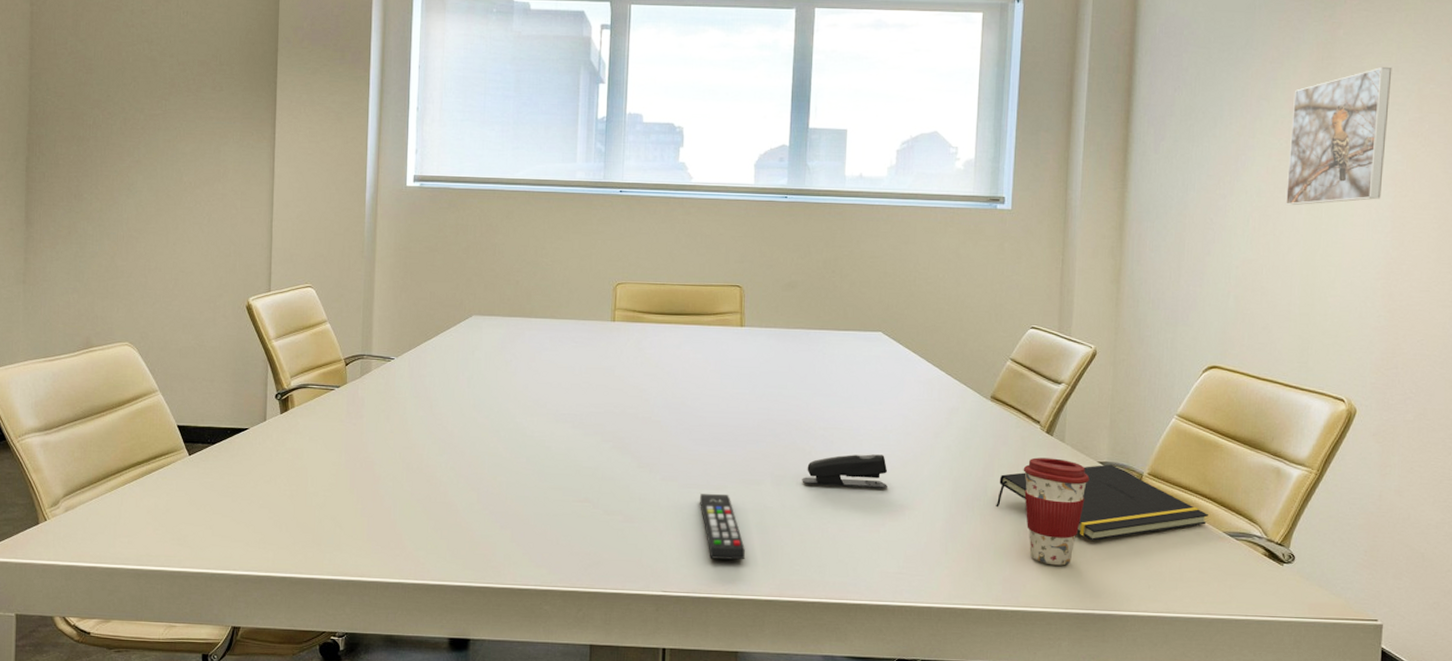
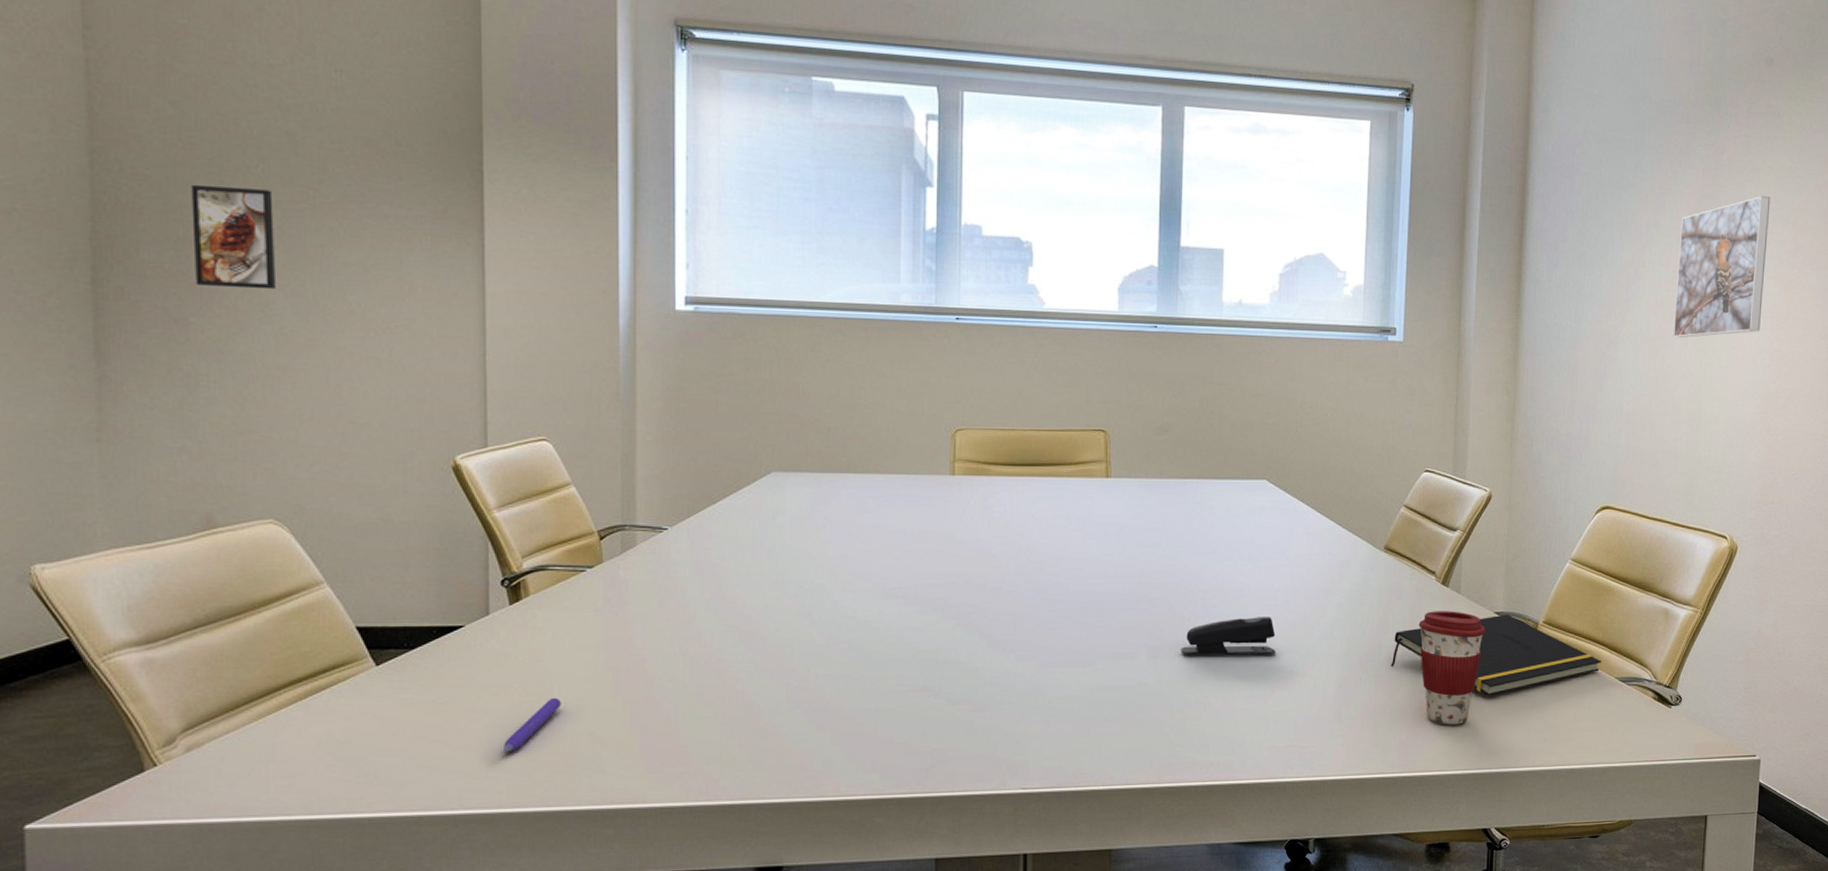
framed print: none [88,99,140,173] -> present [191,185,275,290]
pen: none [271,488,313,529] -> present [502,697,561,753]
remote control: present [700,494,745,560] -> none [1063,672,1117,747]

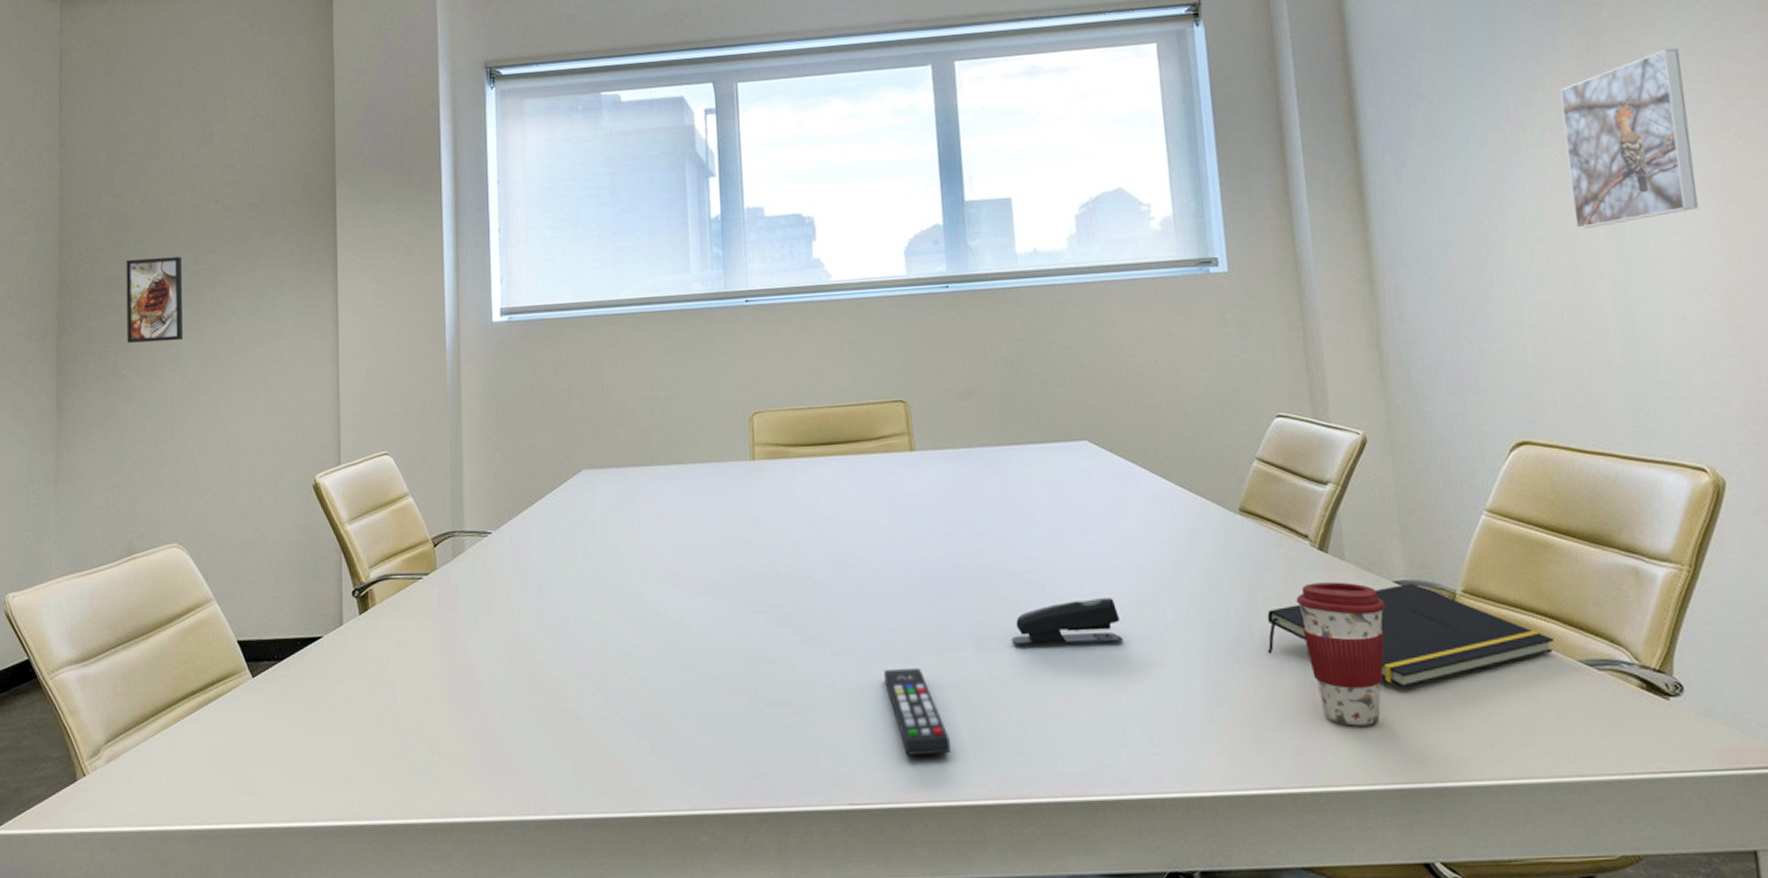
pen: present [502,697,561,753] -> none [354,706,403,763]
remote control: none [1063,672,1117,747] -> present [884,668,950,755]

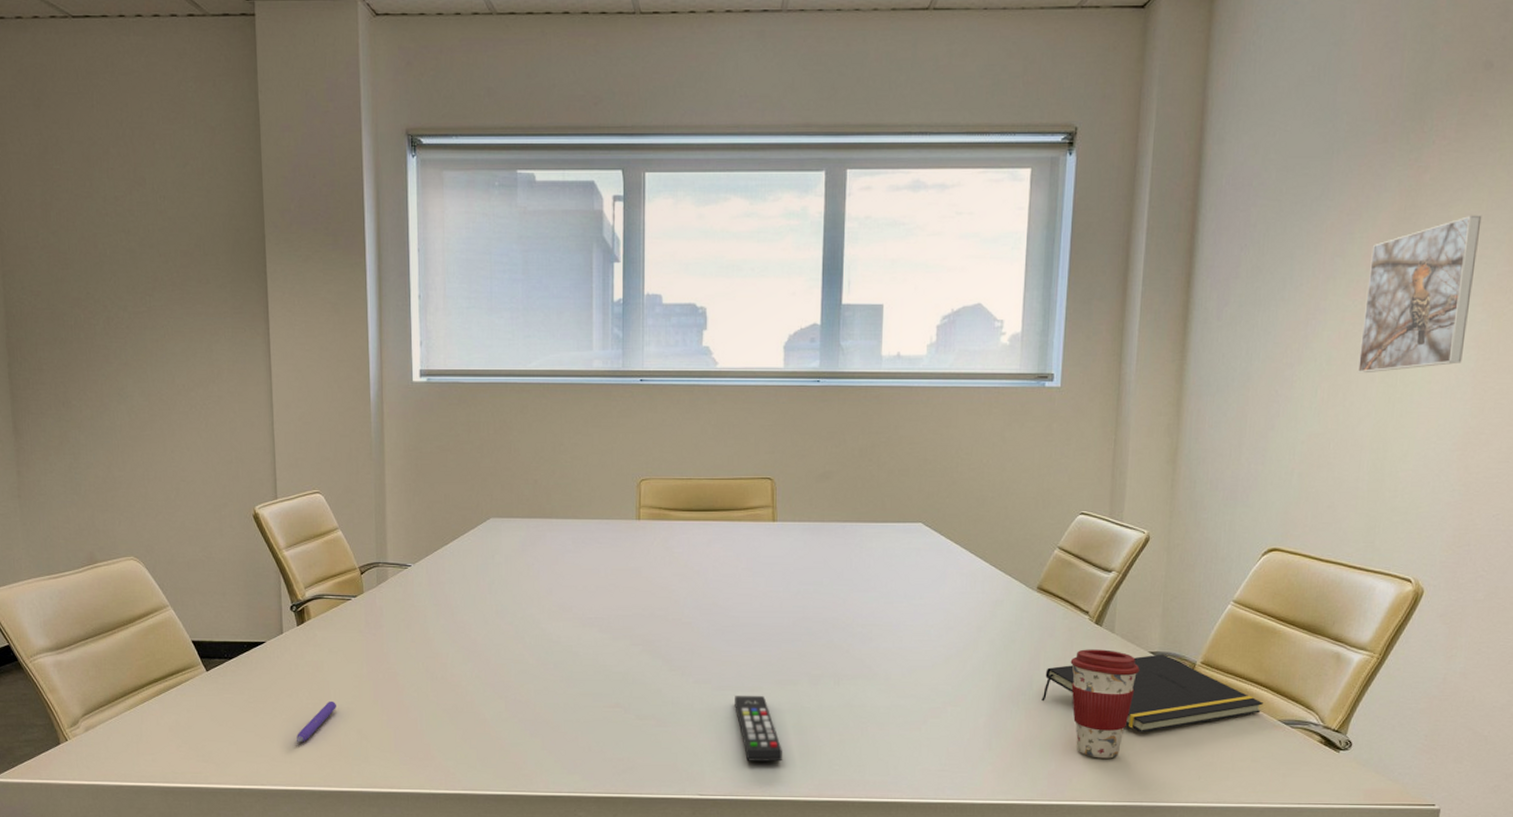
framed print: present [126,256,182,343] -> none [68,297,127,377]
pen: none [354,706,403,763] -> present [296,700,336,743]
stapler: present [1011,598,1123,646] -> none [840,650,929,685]

